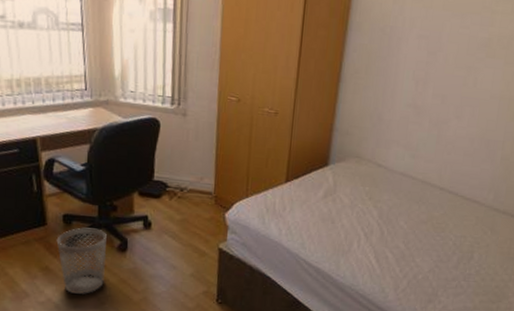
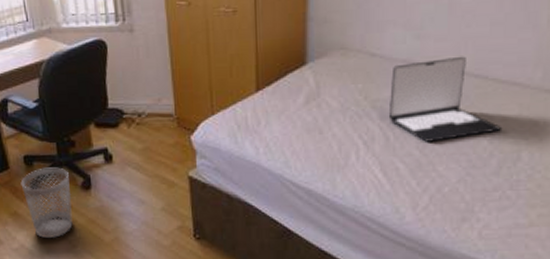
laptop: none [385,175,463,239] -> present [388,56,501,142]

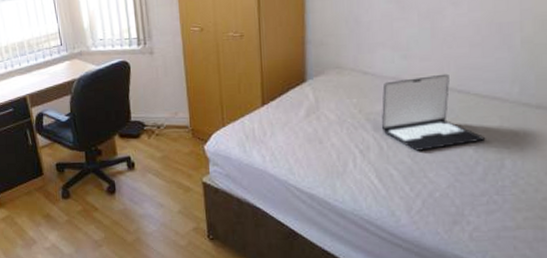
wastebasket: present [20,167,73,238] -> none [53,173,99,238]

